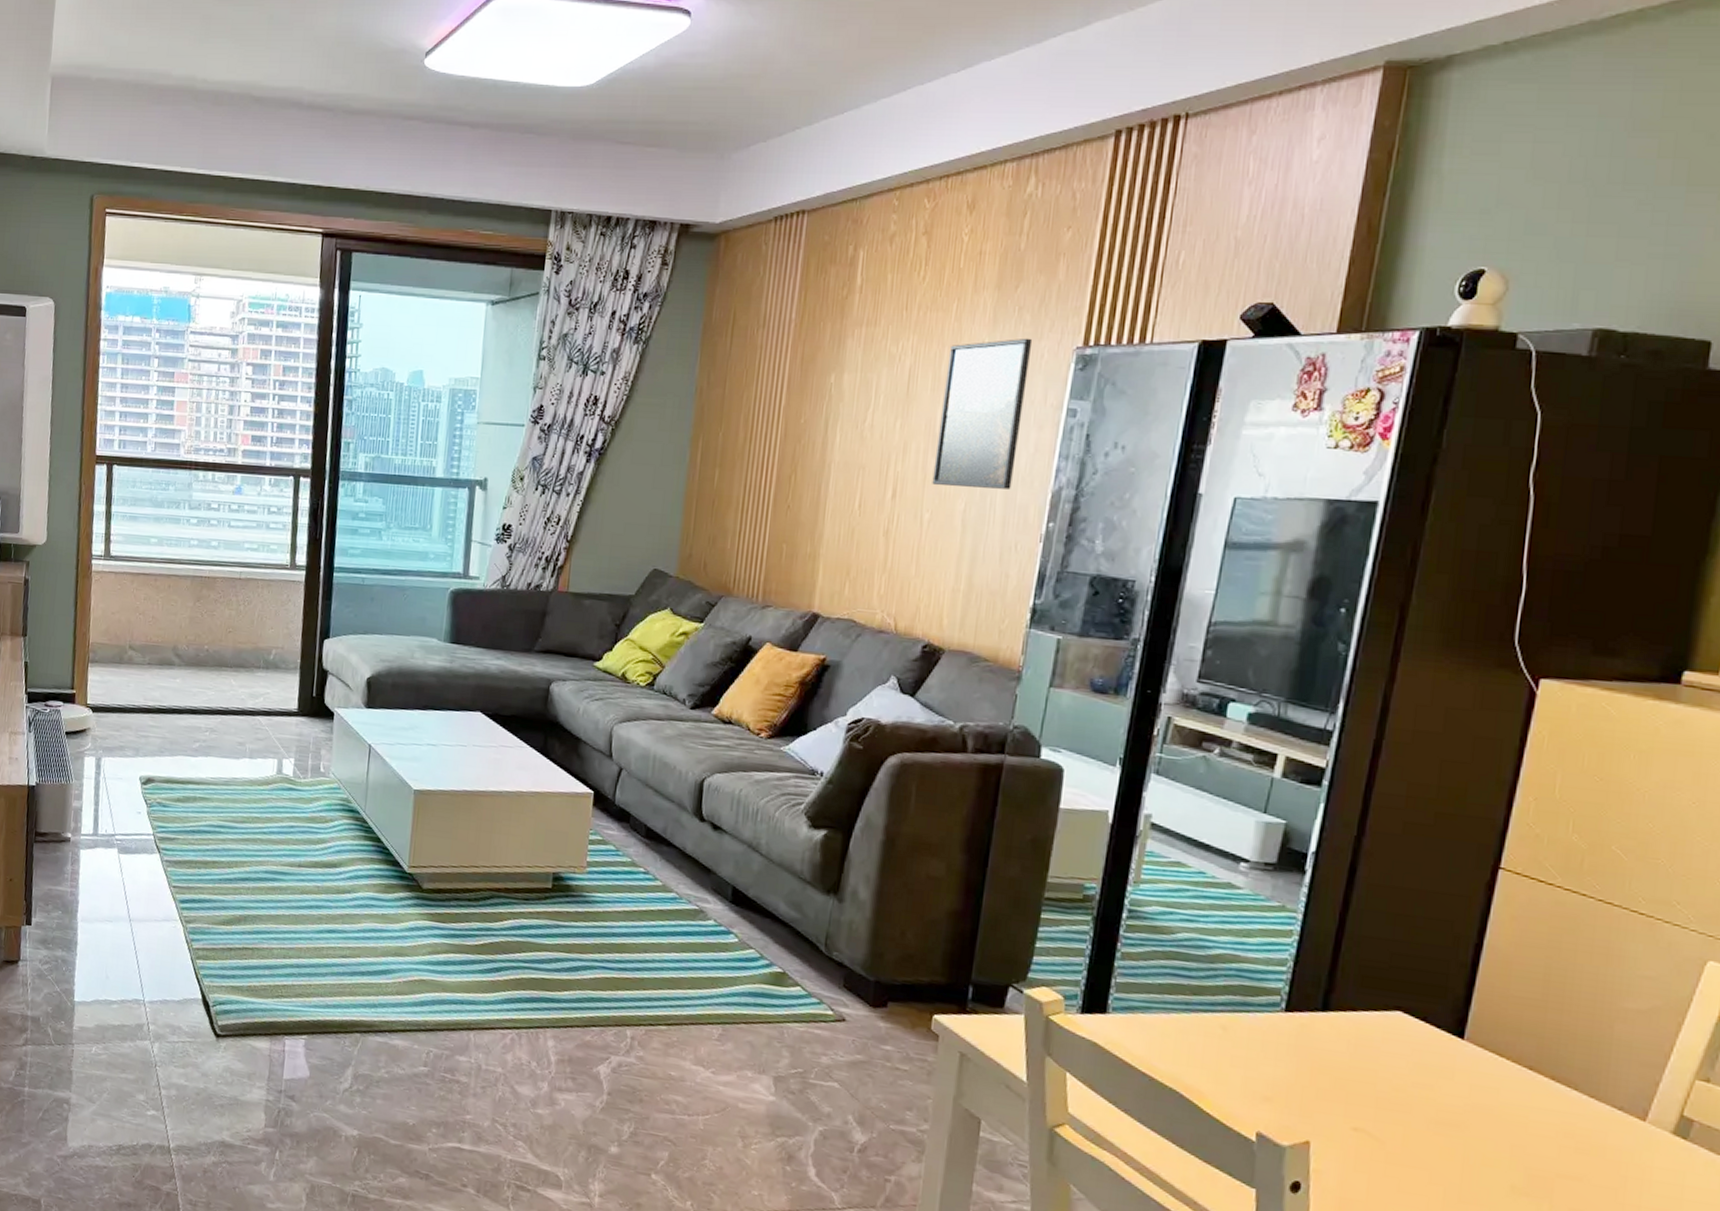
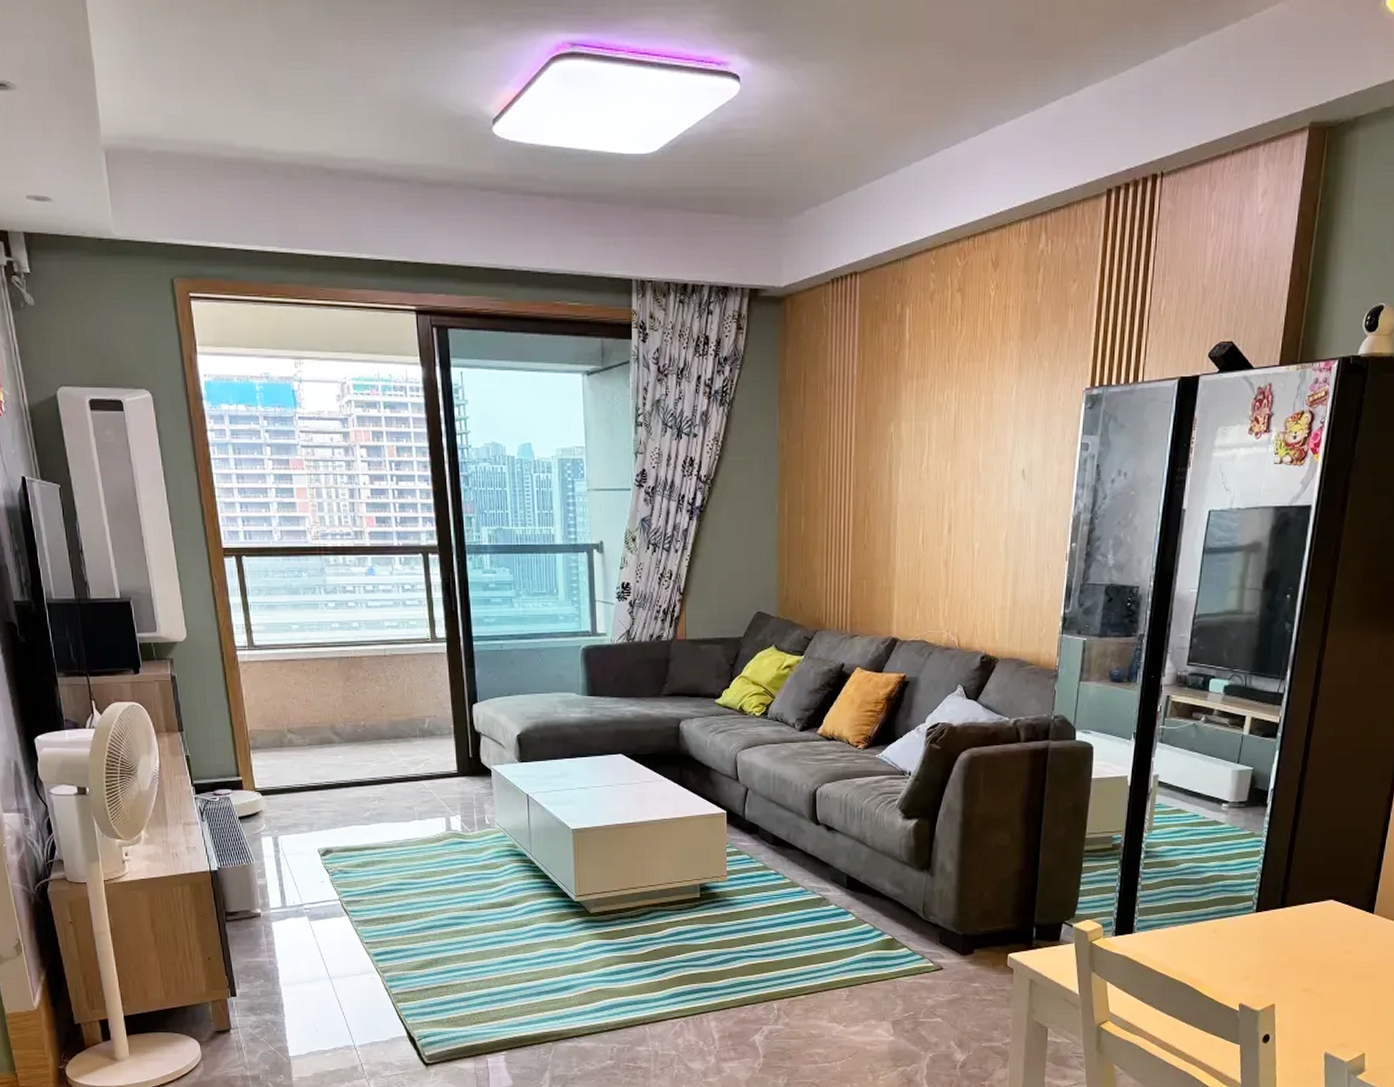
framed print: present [932,338,1033,490] -> none [979,382,1051,518]

